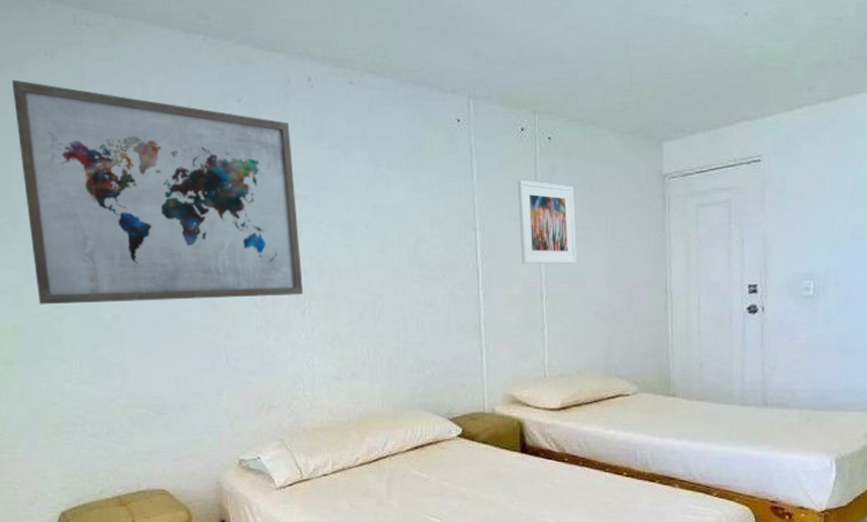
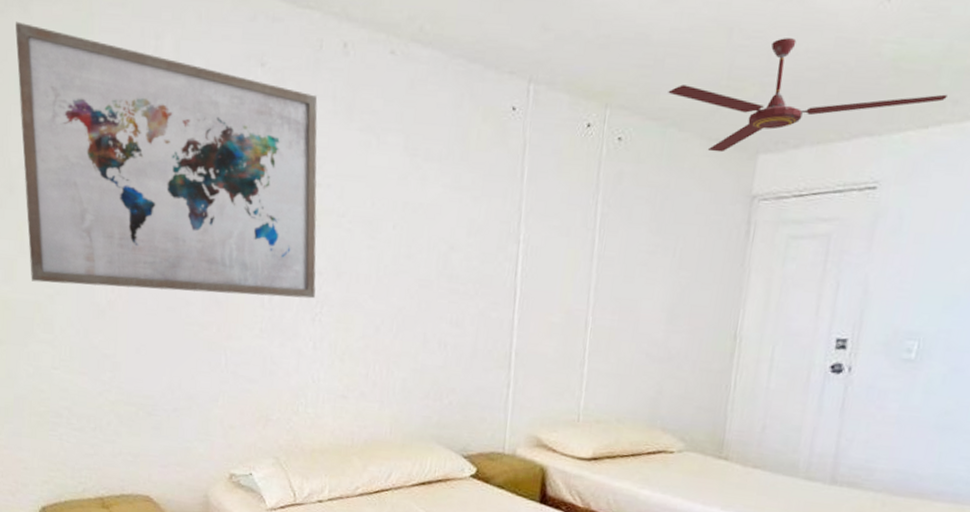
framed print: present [517,181,577,264] -> none [567,187,641,293]
ceiling fan: none [584,49,803,143] -> present [668,38,947,153]

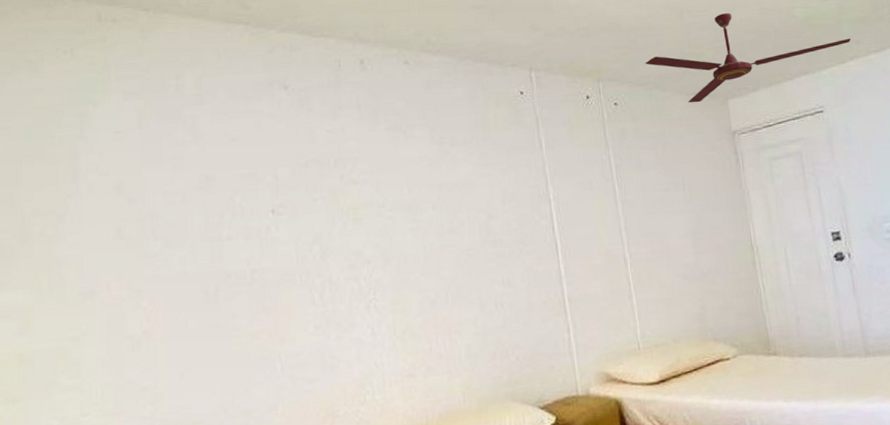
wall art: present [15,21,318,299] -> none [25,81,366,328]

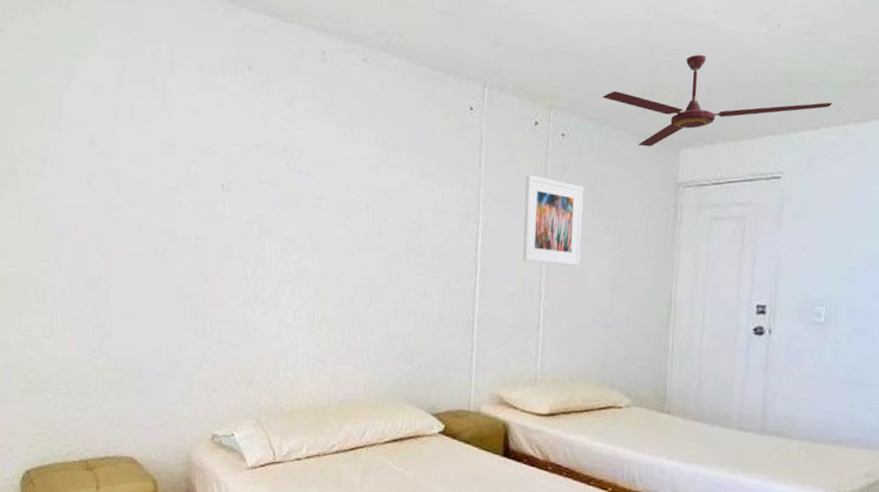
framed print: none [588,147,658,232] -> present [522,175,584,266]

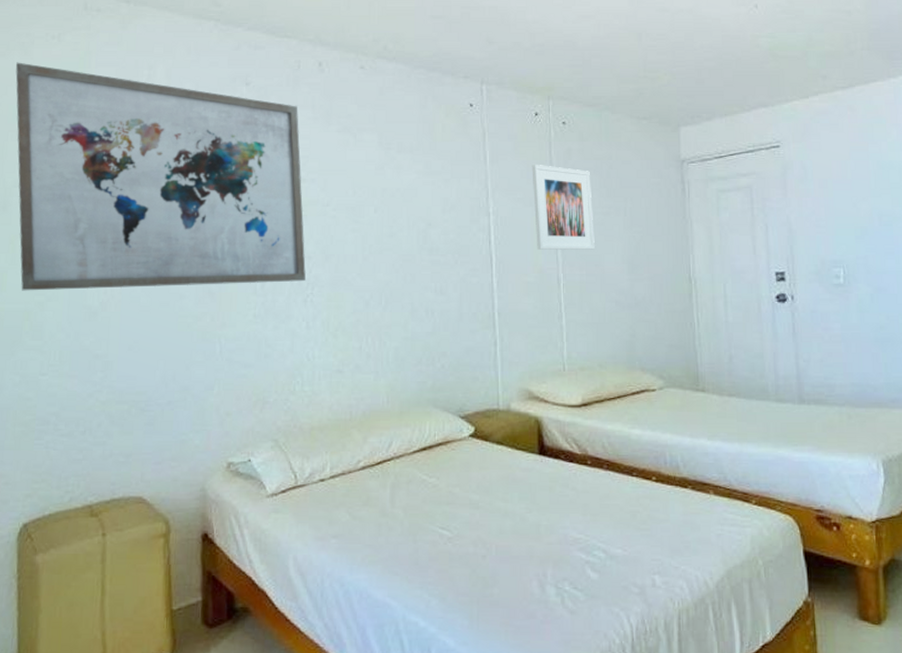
wall art: none [24,27,299,272] -> present [15,62,306,291]
ceiling fan: present [602,55,832,147] -> none [598,38,817,128]

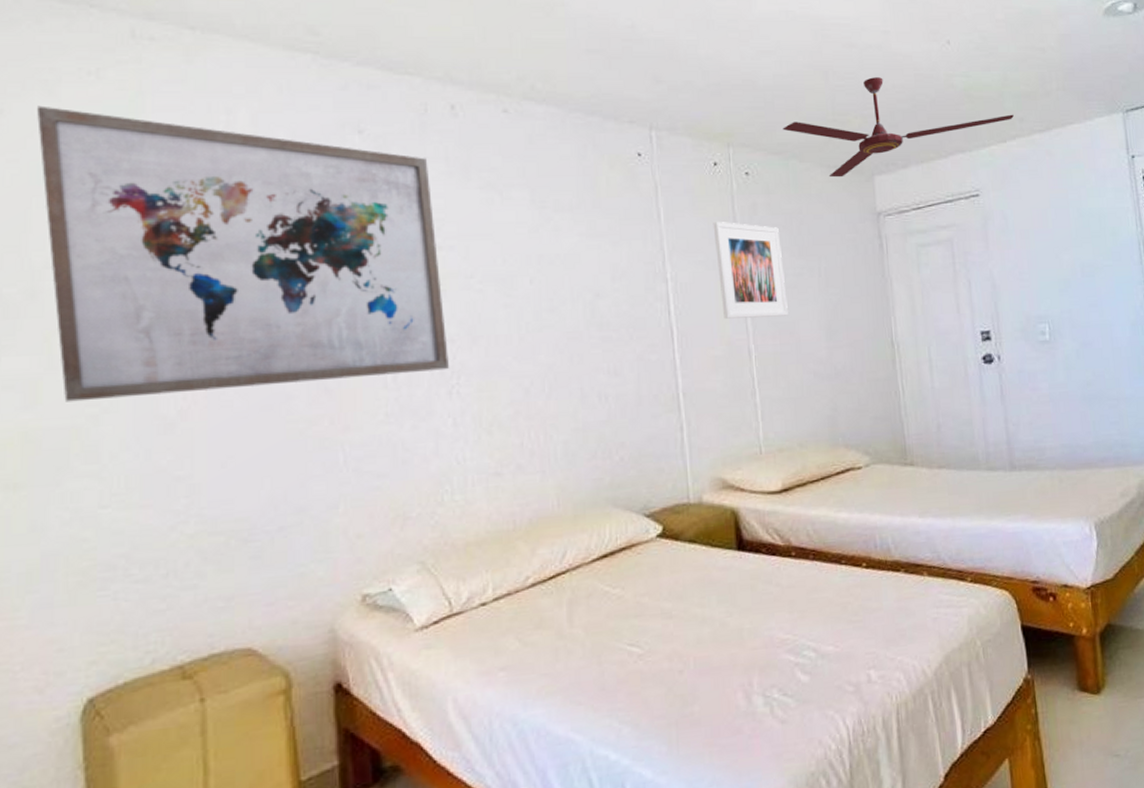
ceiling fan: none [598,38,817,128] -> present [783,77,1014,178]

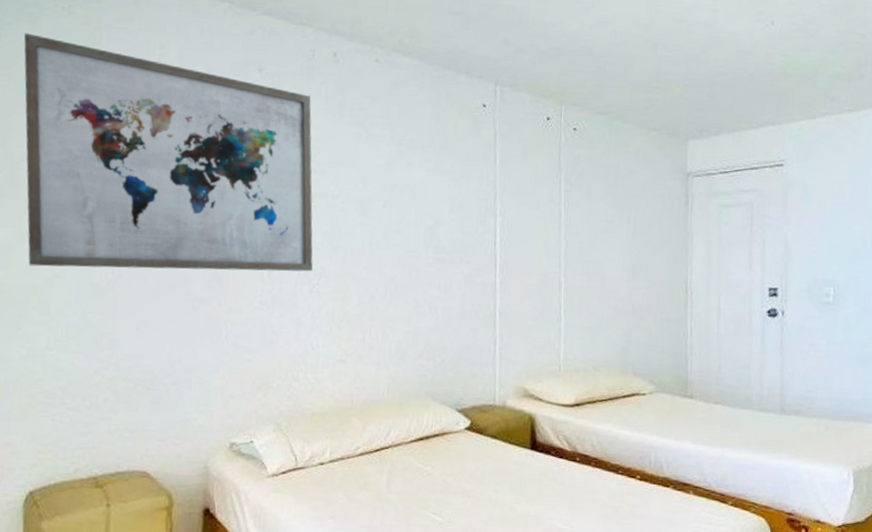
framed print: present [713,222,788,319] -> none [540,169,598,256]
ceiling fan: present [783,77,1014,178] -> none [611,51,826,139]

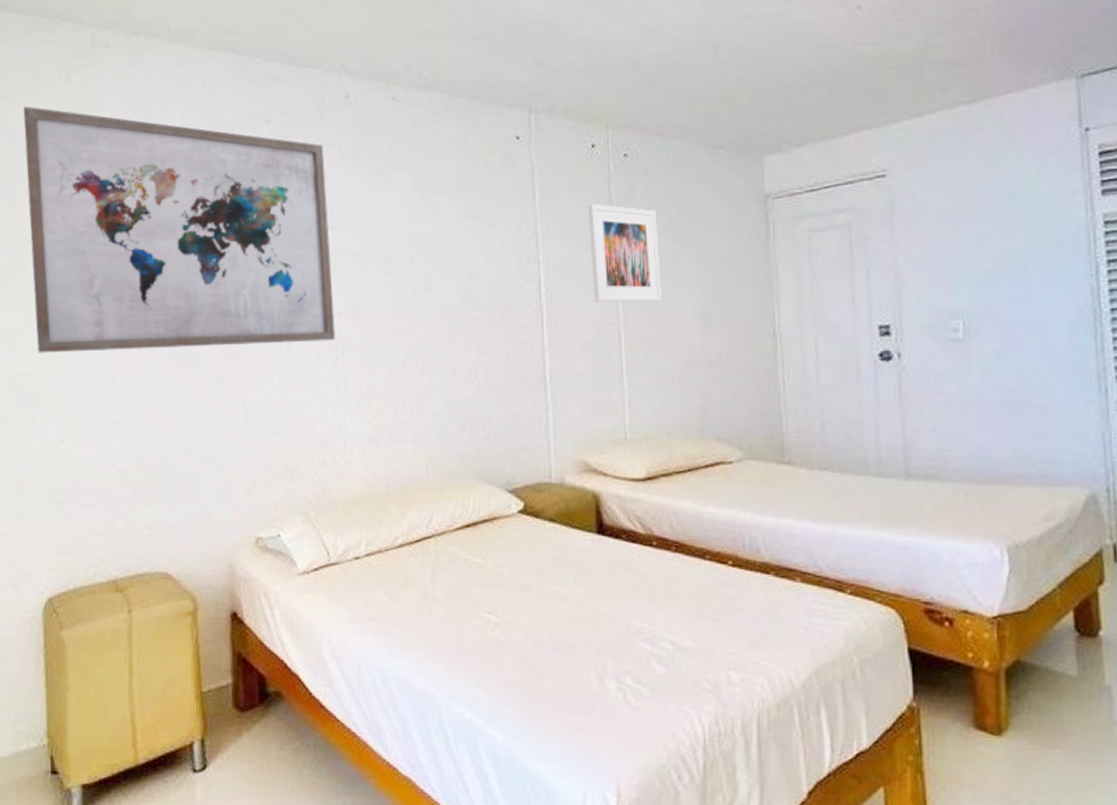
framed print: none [540,169,598,256] -> present [588,204,662,302]

